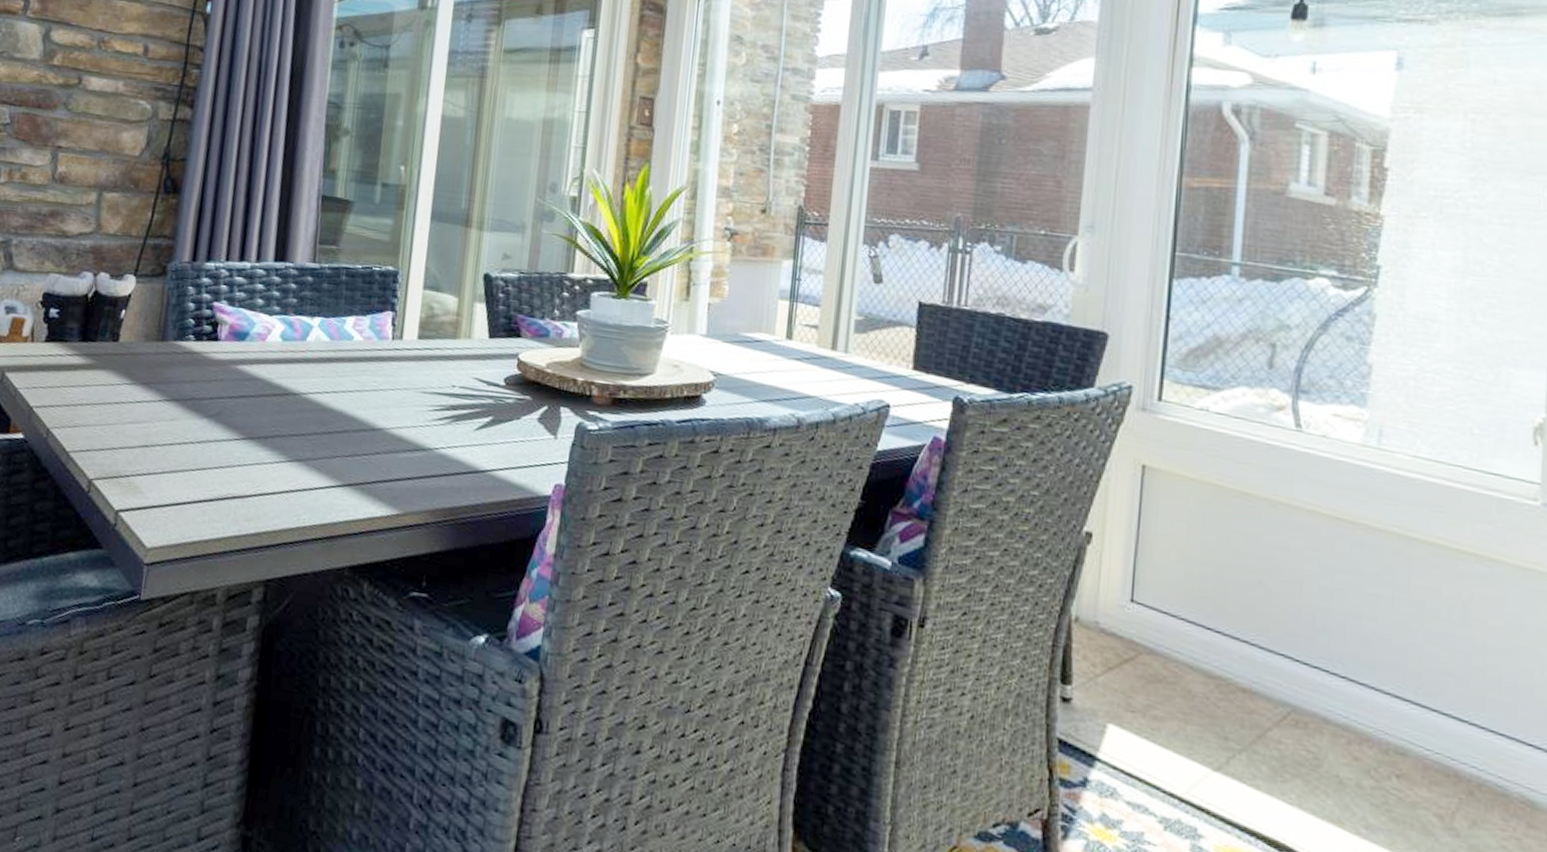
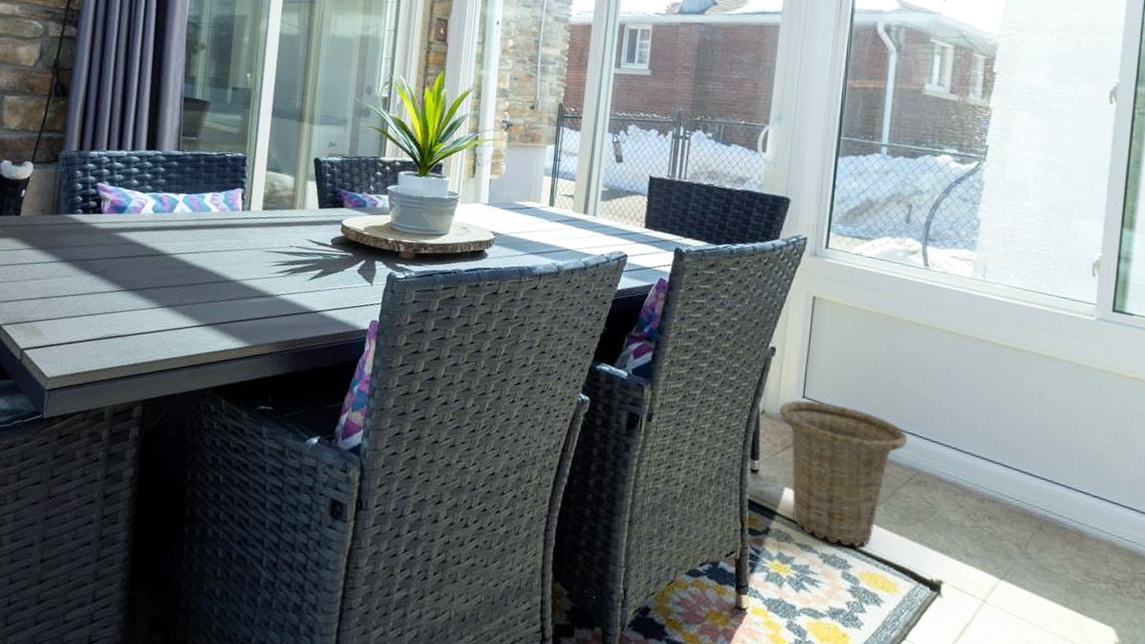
basket: none [1097,605,1278,810] -> present [778,400,908,547]

